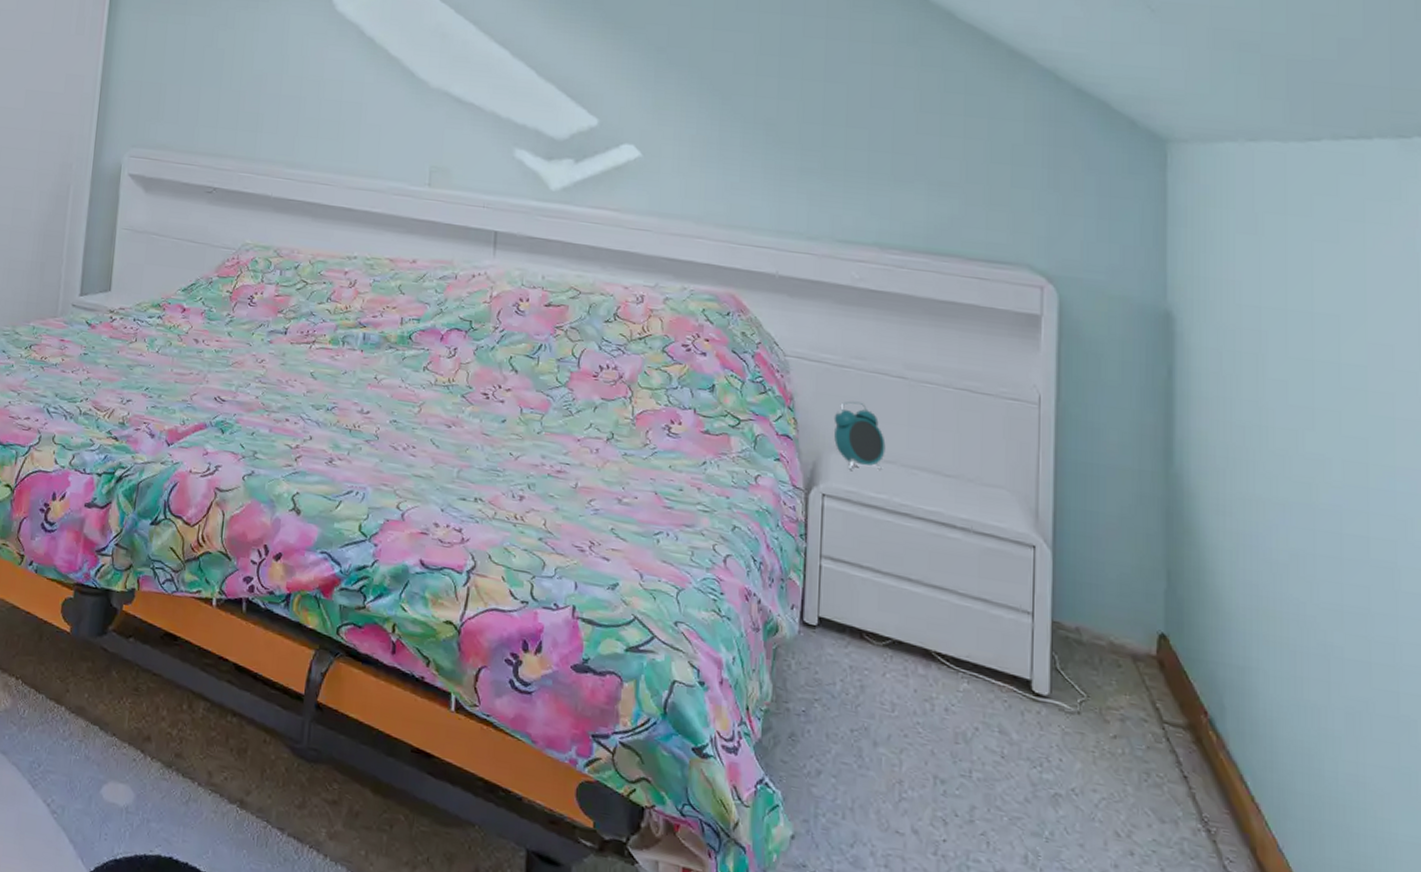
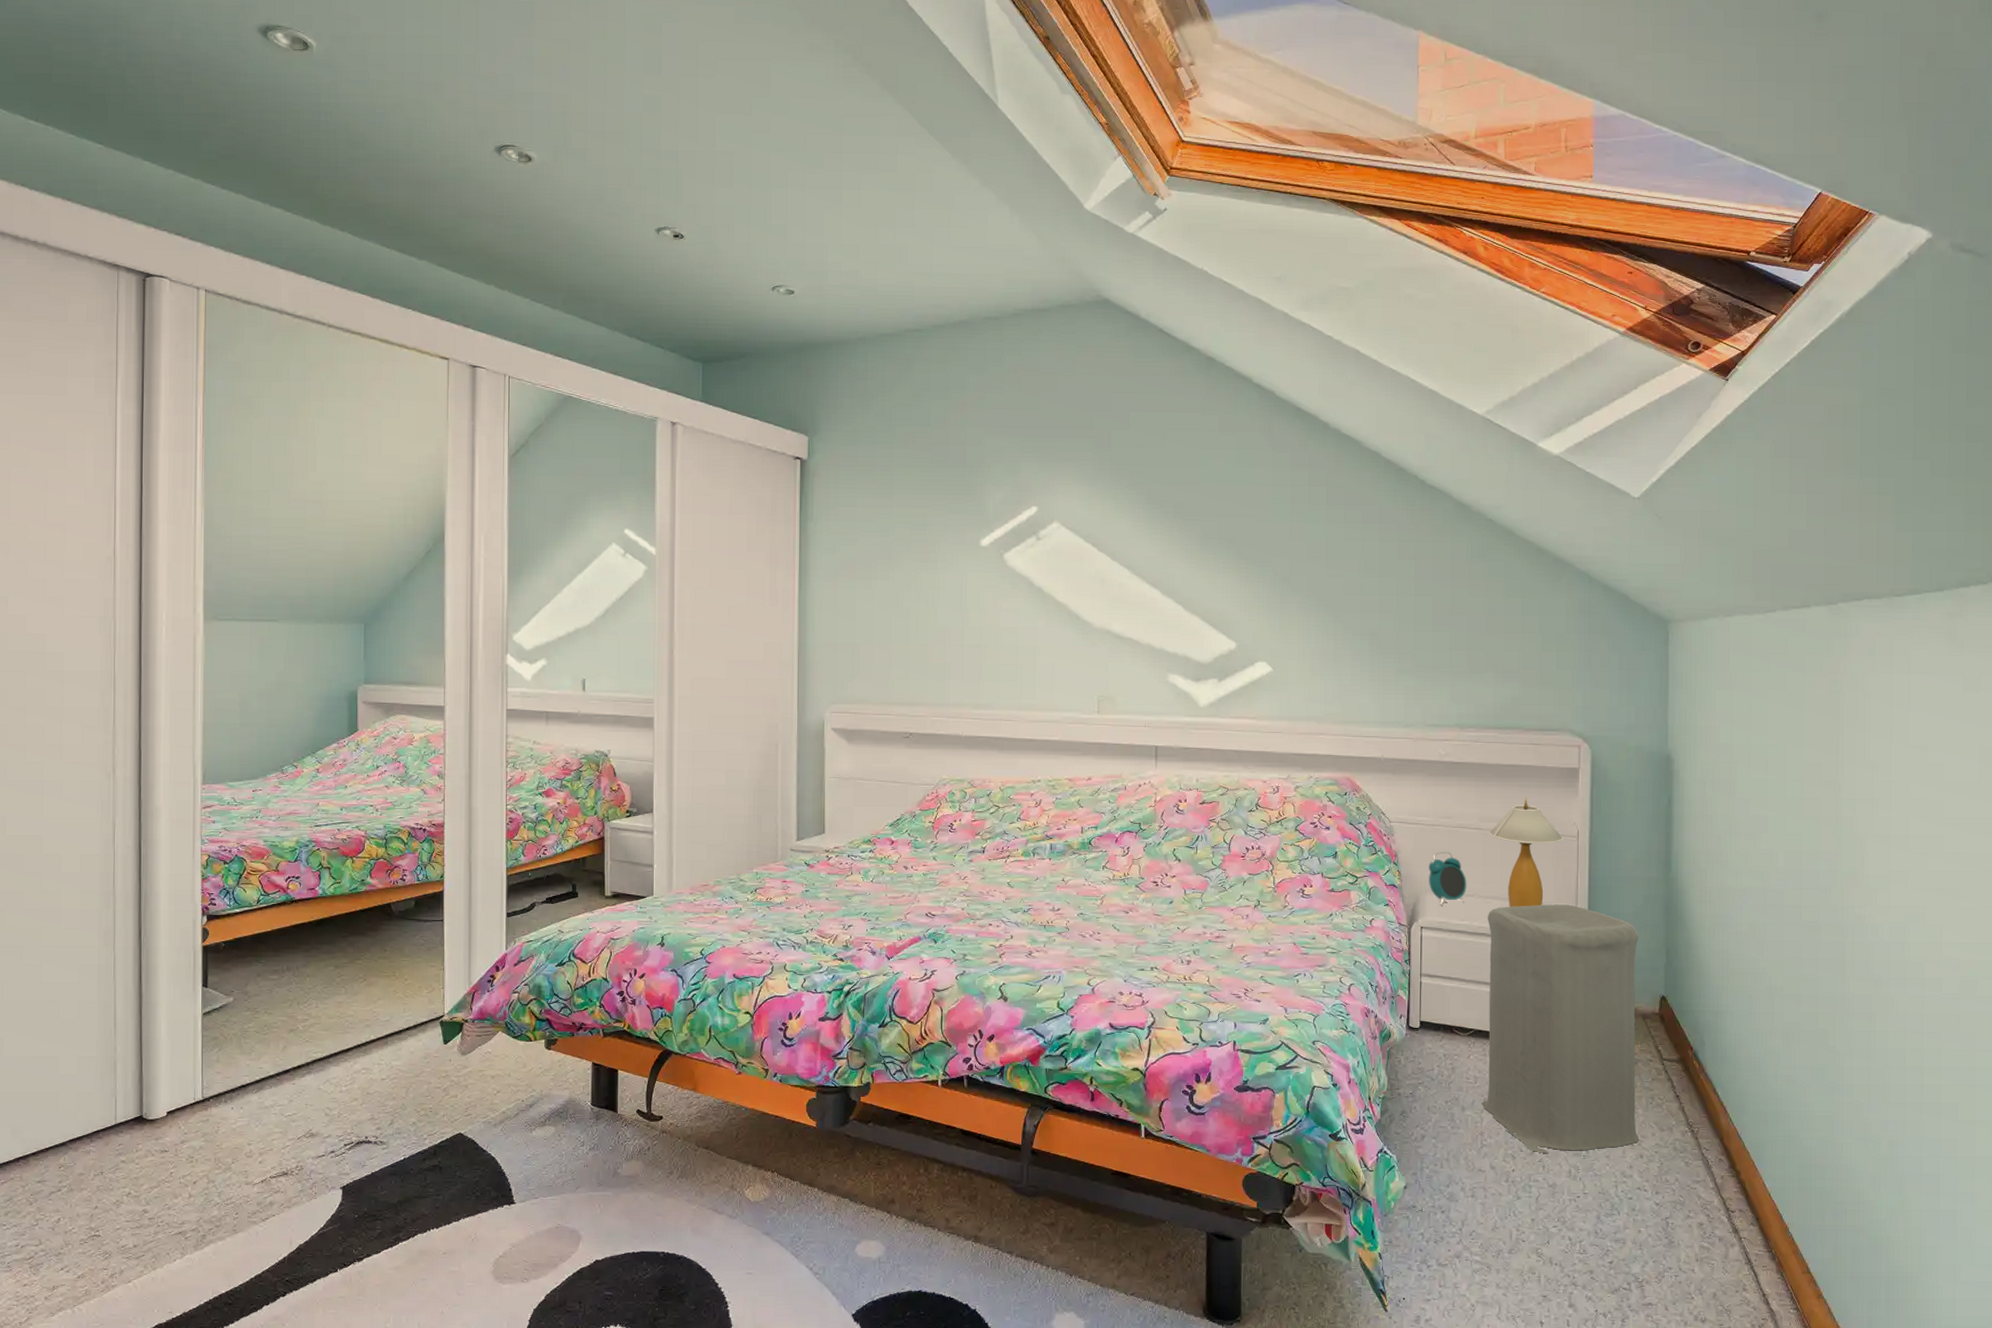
laundry basket: none [902,482,1129,835] -> present [1482,904,1640,1153]
table lamp: none [916,345,1020,488] -> present [1489,797,1564,907]

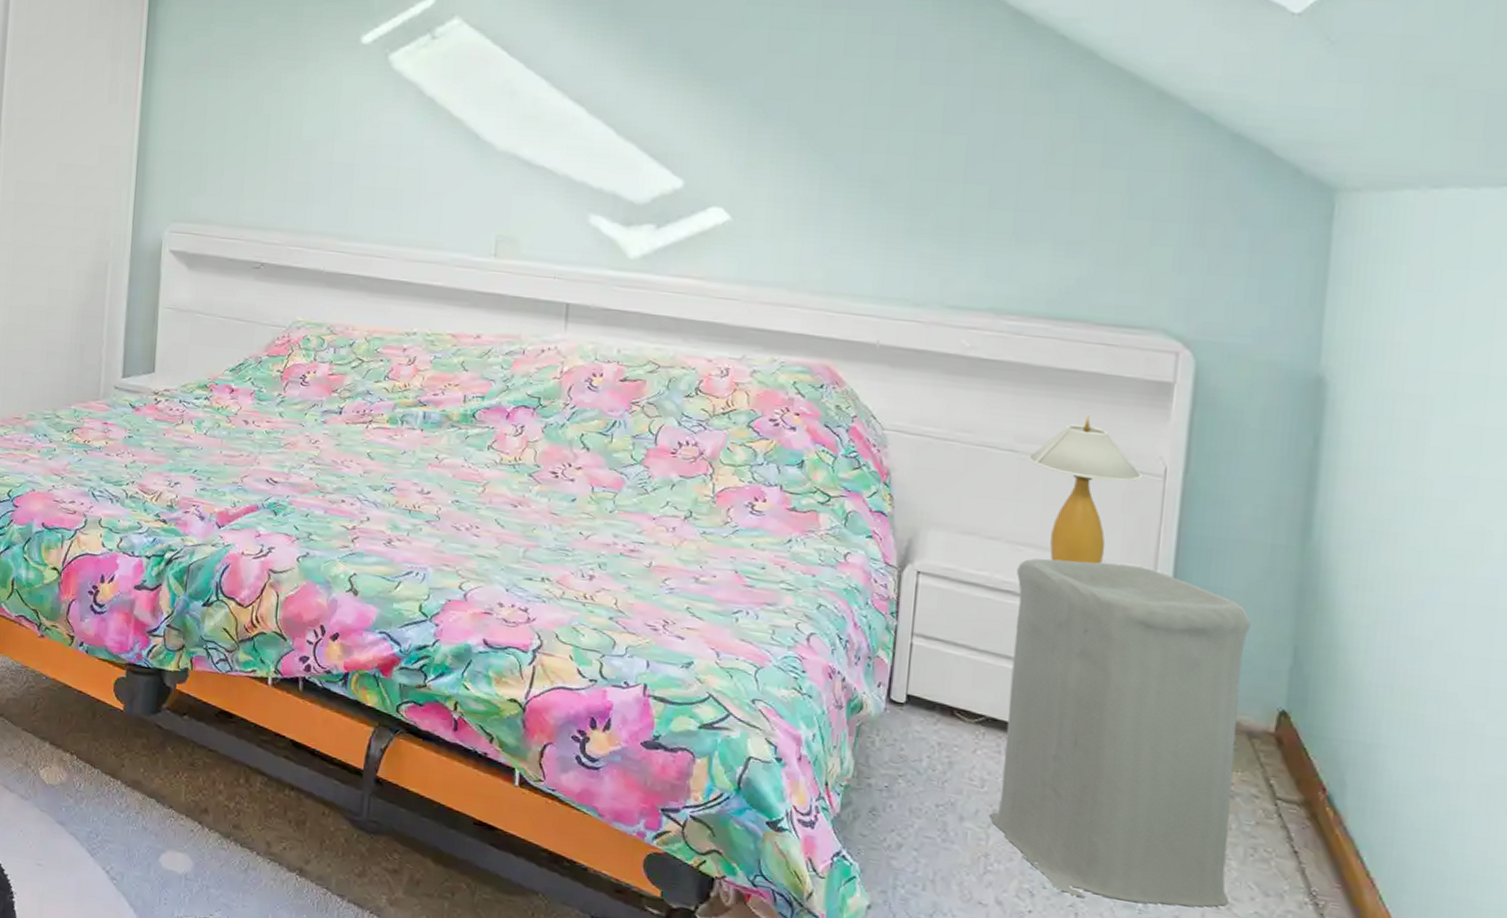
alarm clock: present [1428,852,1467,906] -> none [933,475,990,547]

